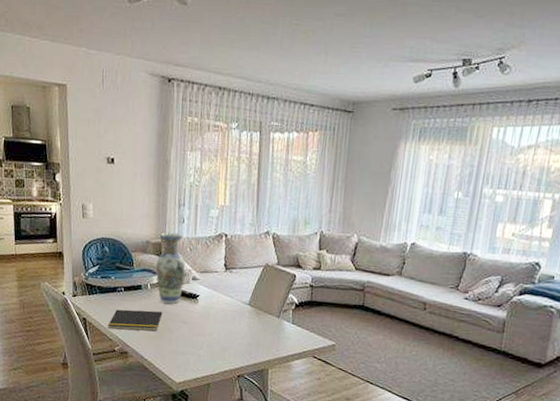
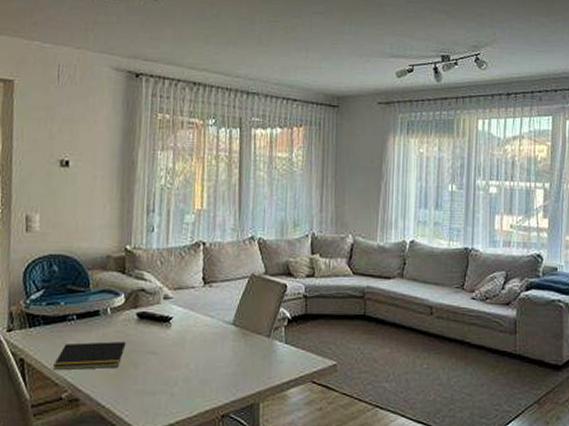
vase: present [156,233,186,304] -> none [118,244,155,332]

